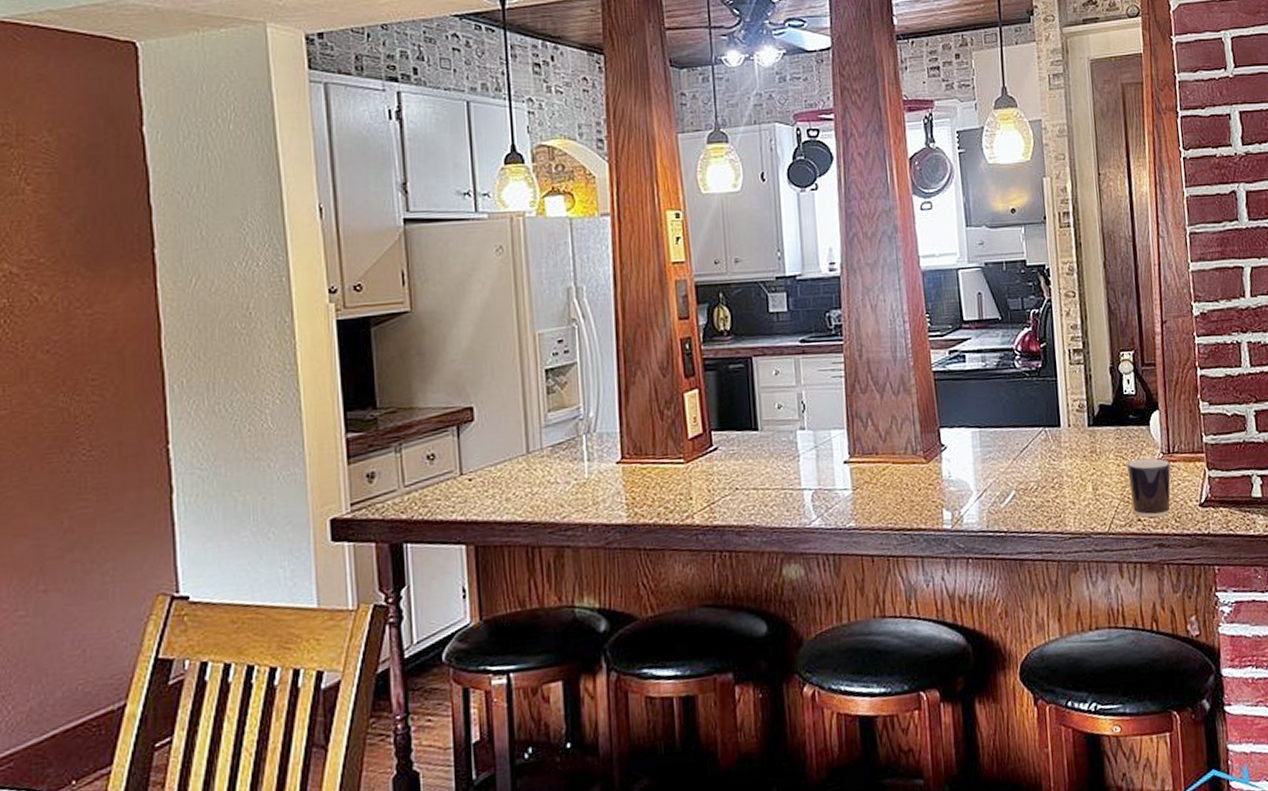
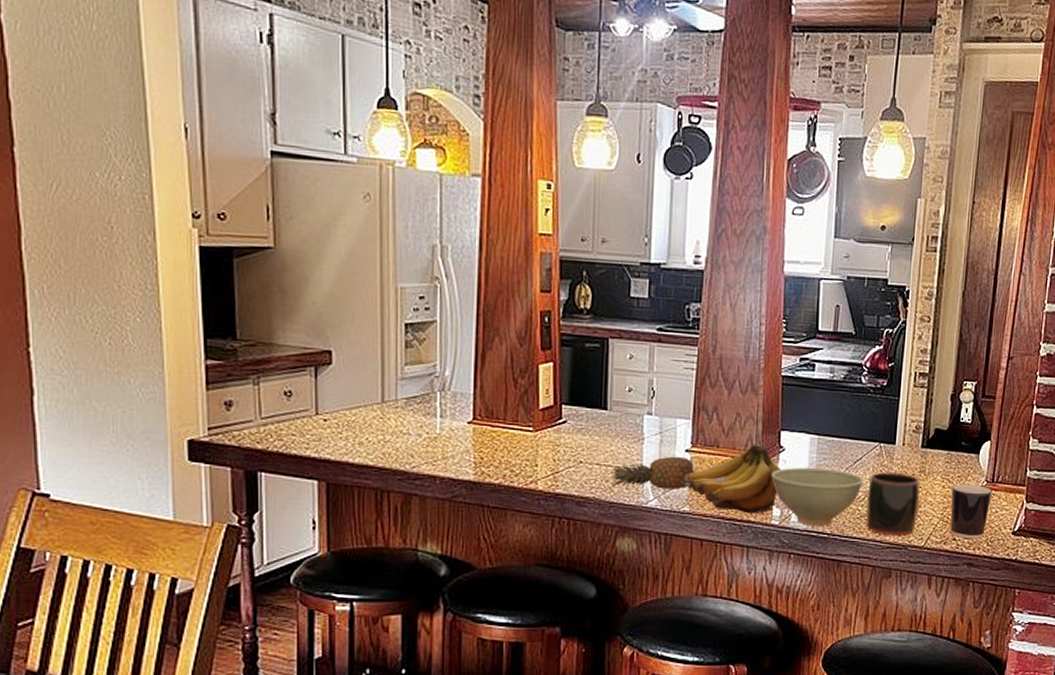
fruit: none [769,469,857,513] -> present [610,456,695,490]
fruit: none [842,445,945,521] -> present [680,444,781,514]
bowl: none [935,461,1034,526] -> present [770,467,864,526]
mug: none [1039,455,1097,525] -> present [866,472,921,536]

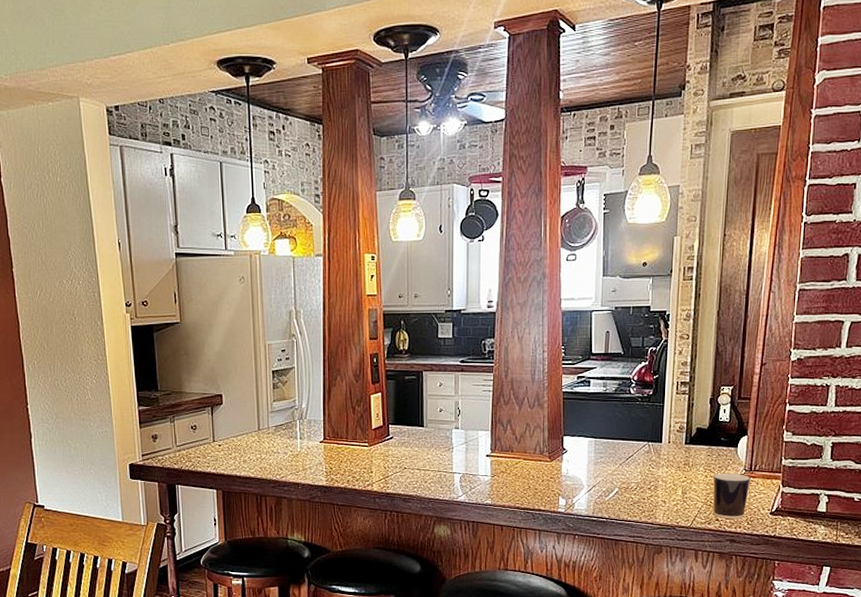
fruit: present [610,456,695,490] -> none [428,460,495,487]
fruit: present [680,444,781,514] -> none [483,448,564,504]
bowl: present [770,467,864,526] -> none [556,464,636,512]
mug: present [866,472,921,536] -> none [638,466,686,518]

